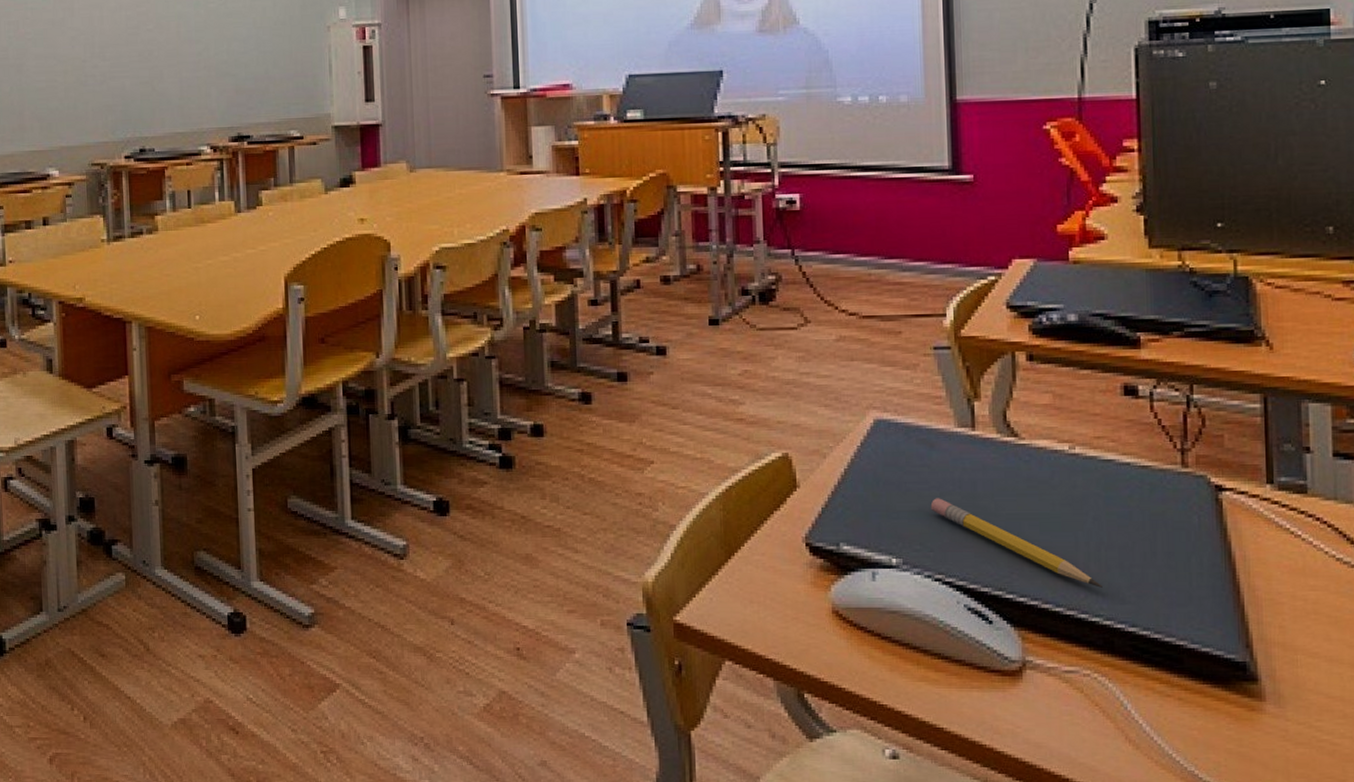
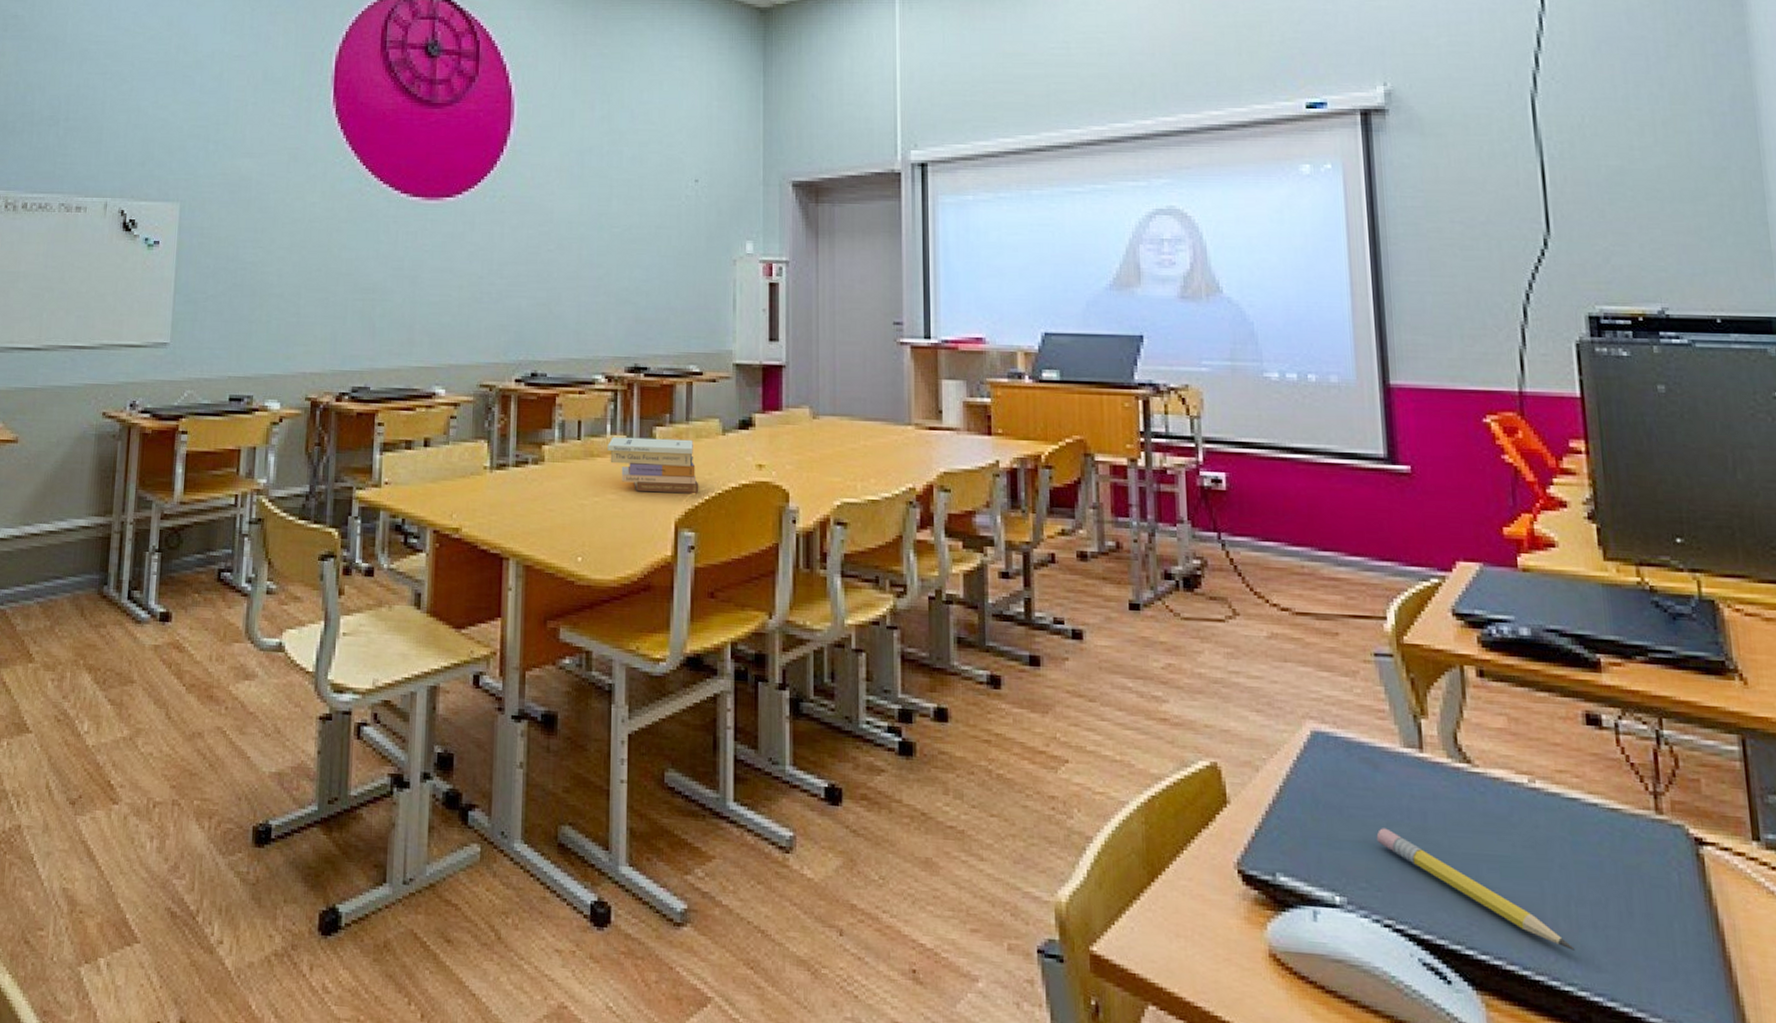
books: none [217,200,306,252] -> present [608,436,699,493]

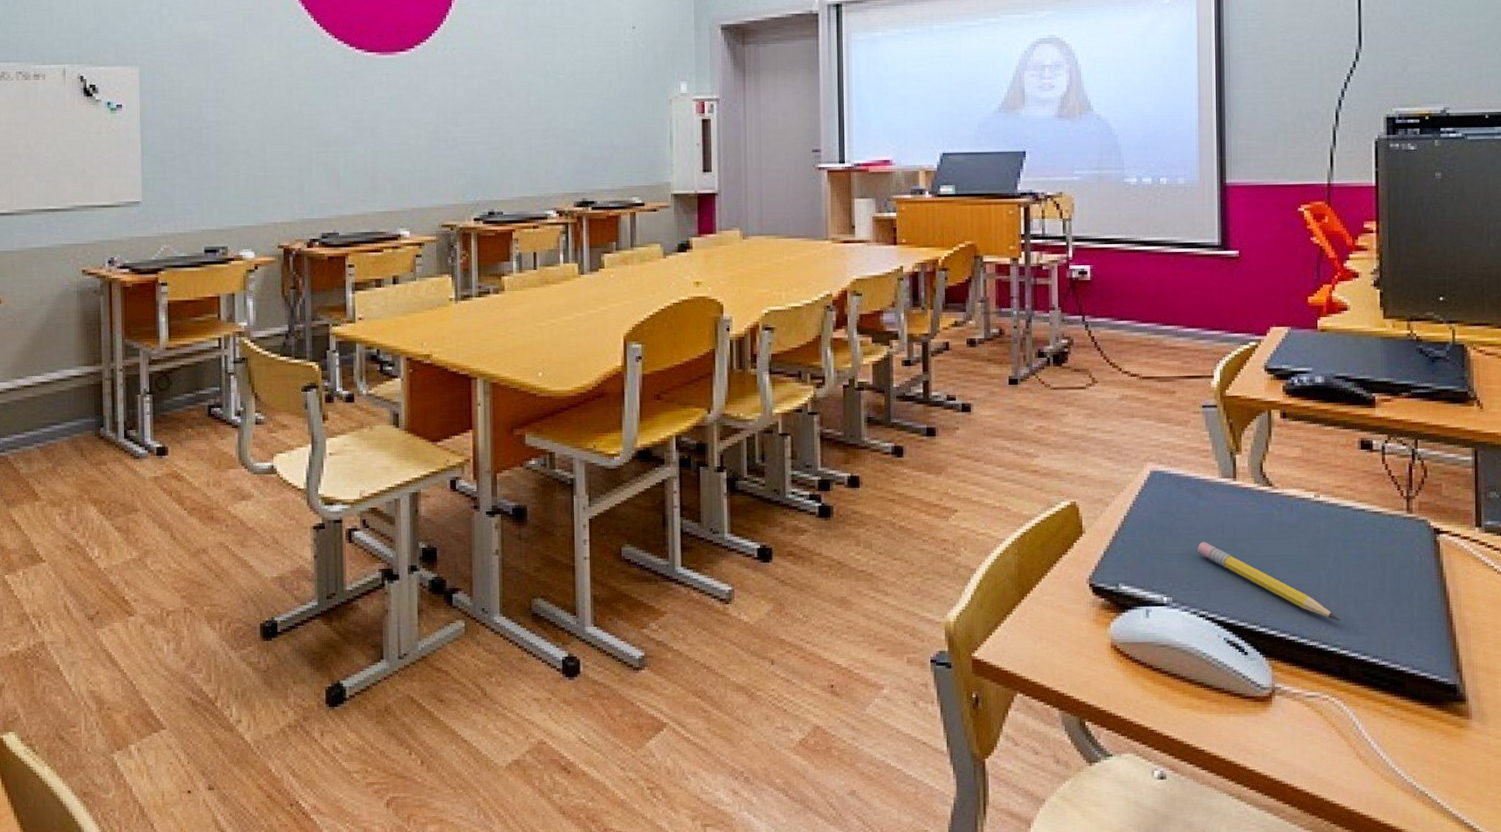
books: present [608,436,699,493] -> none [561,263,644,312]

